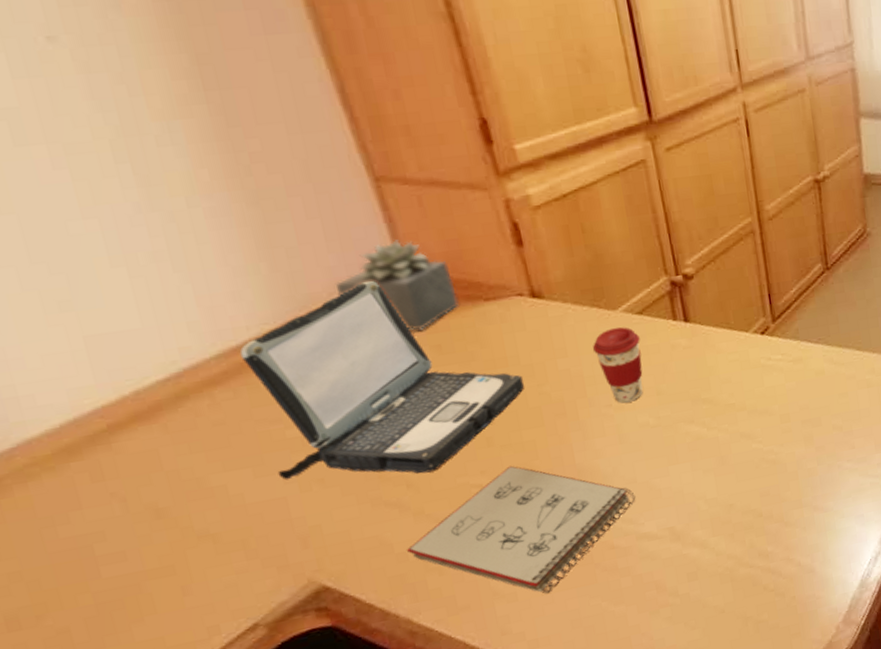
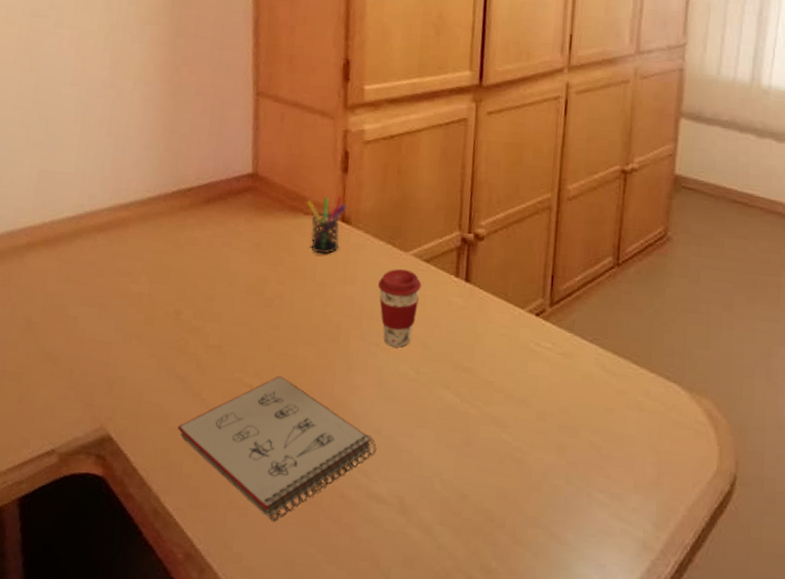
laptop: present [239,280,525,481] -> none [113,174,314,359]
succulent plant: present [336,240,459,331] -> none [203,145,287,227]
pen holder: none [484,271,538,337] -> present [307,195,346,255]

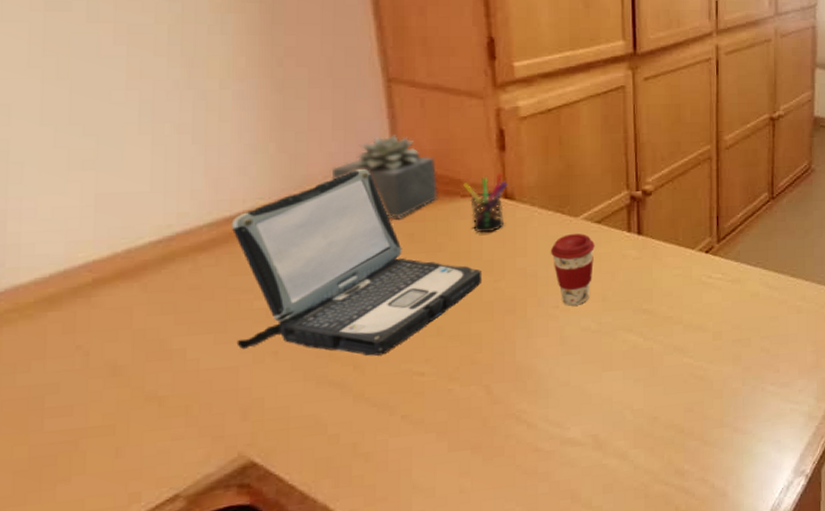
laptop: none [113,174,314,359] -> present [231,168,483,356]
notepad: present [177,375,377,522] -> none [338,356,566,492]
succulent plant: none [203,145,287,227] -> present [333,134,438,219]

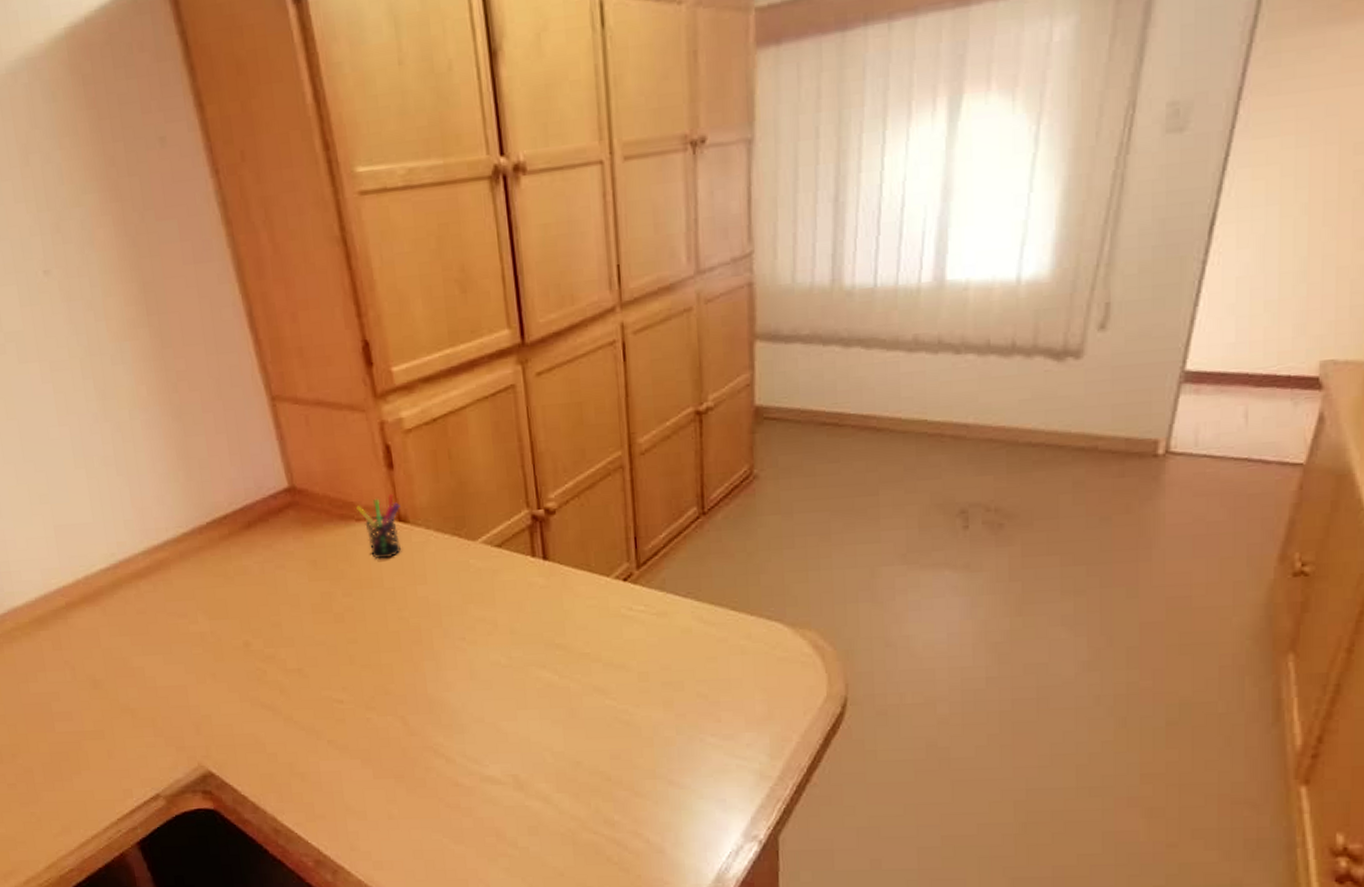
laptop: present [231,168,483,356] -> none [159,493,386,682]
succulent plant: present [333,134,438,219] -> none [235,456,334,545]
coffee cup: present [550,233,595,306] -> none [450,559,498,638]

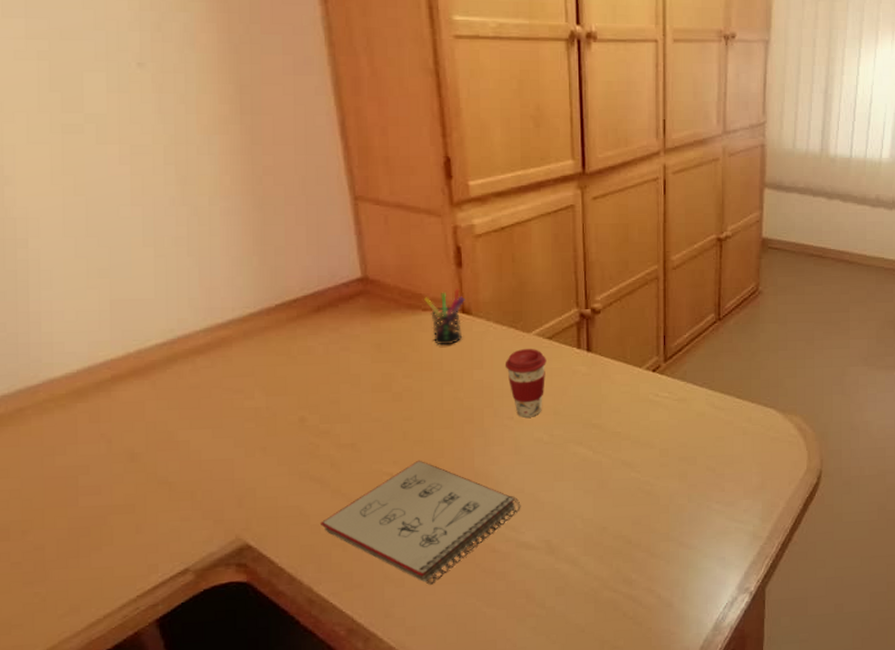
notepad: none [275,686,482,819] -> present [319,460,521,585]
coffee cup: none [450,559,498,638] -> present [504,349,546,418]

